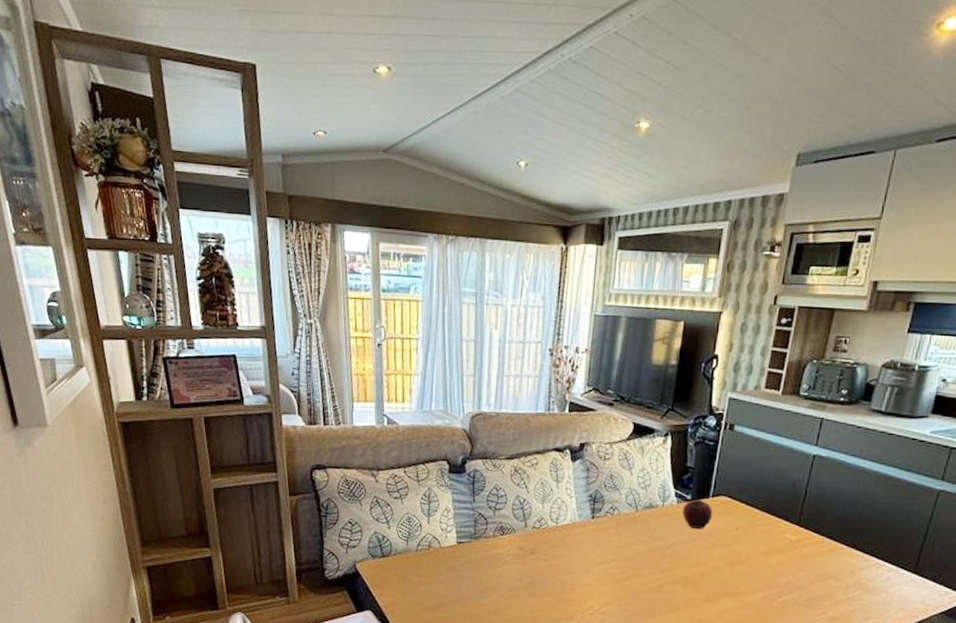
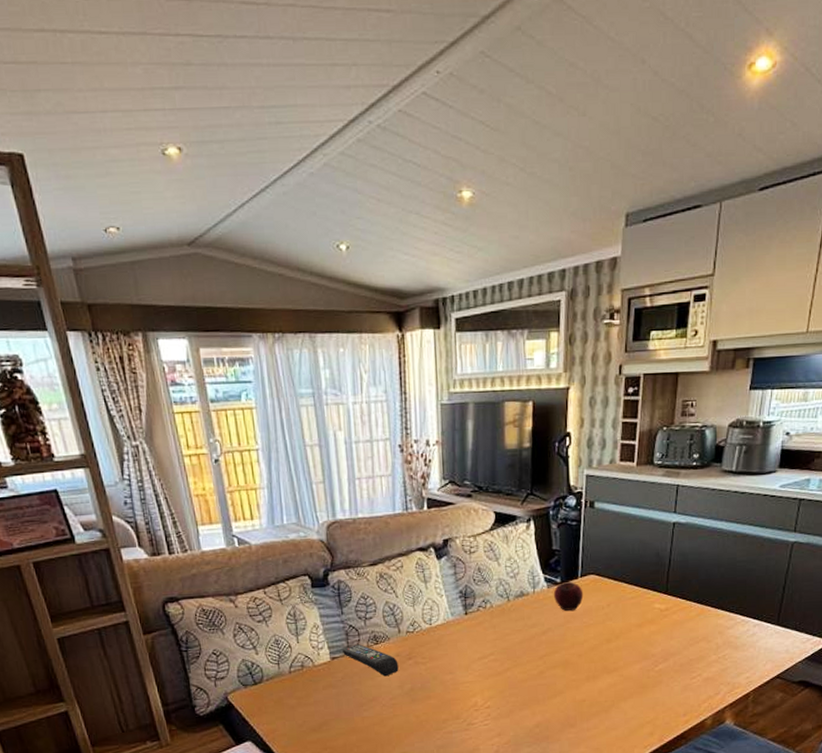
remote control: none [468,532,521,568] -> present [342,644,399,677]

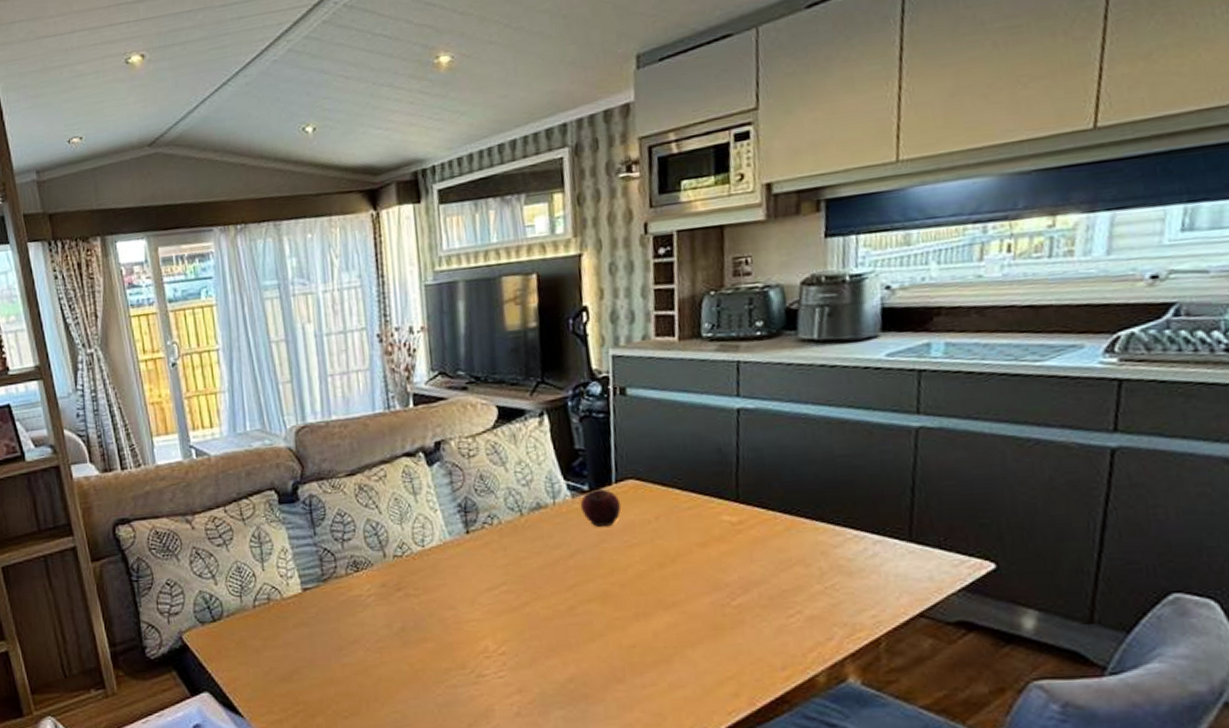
remote control: present [342,644,399,677] -> none [315,572,385,613]

